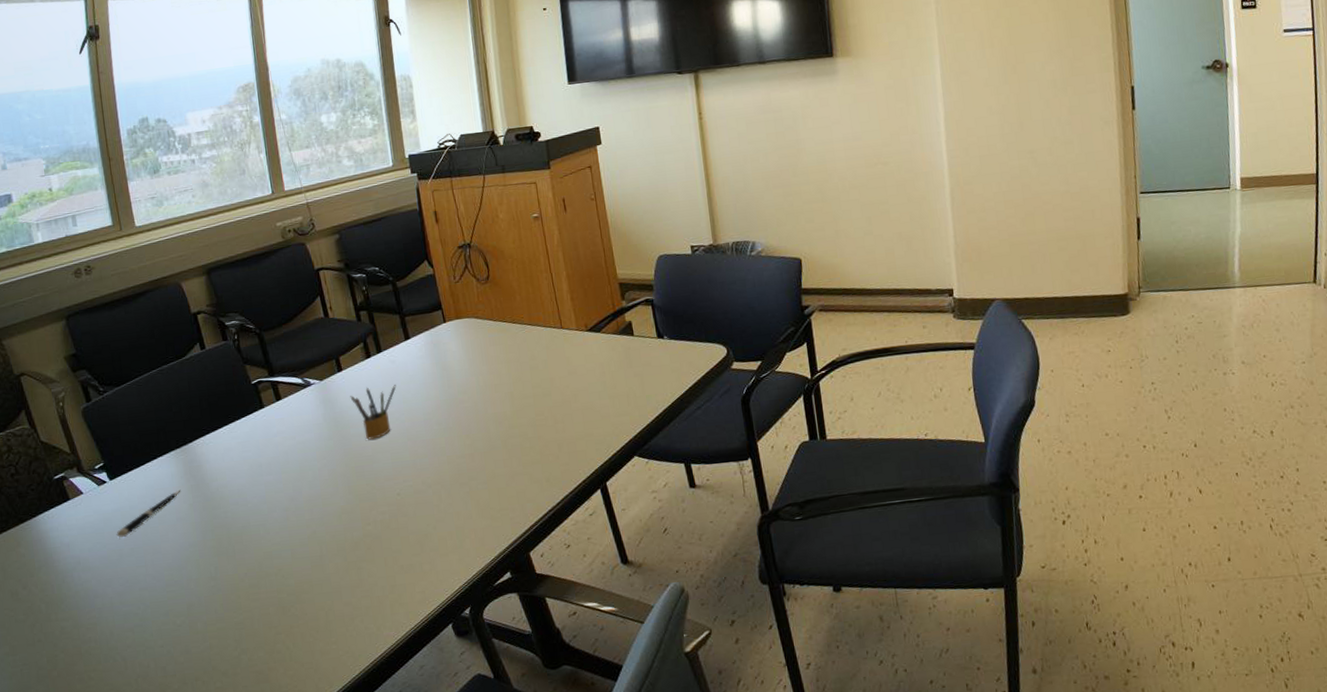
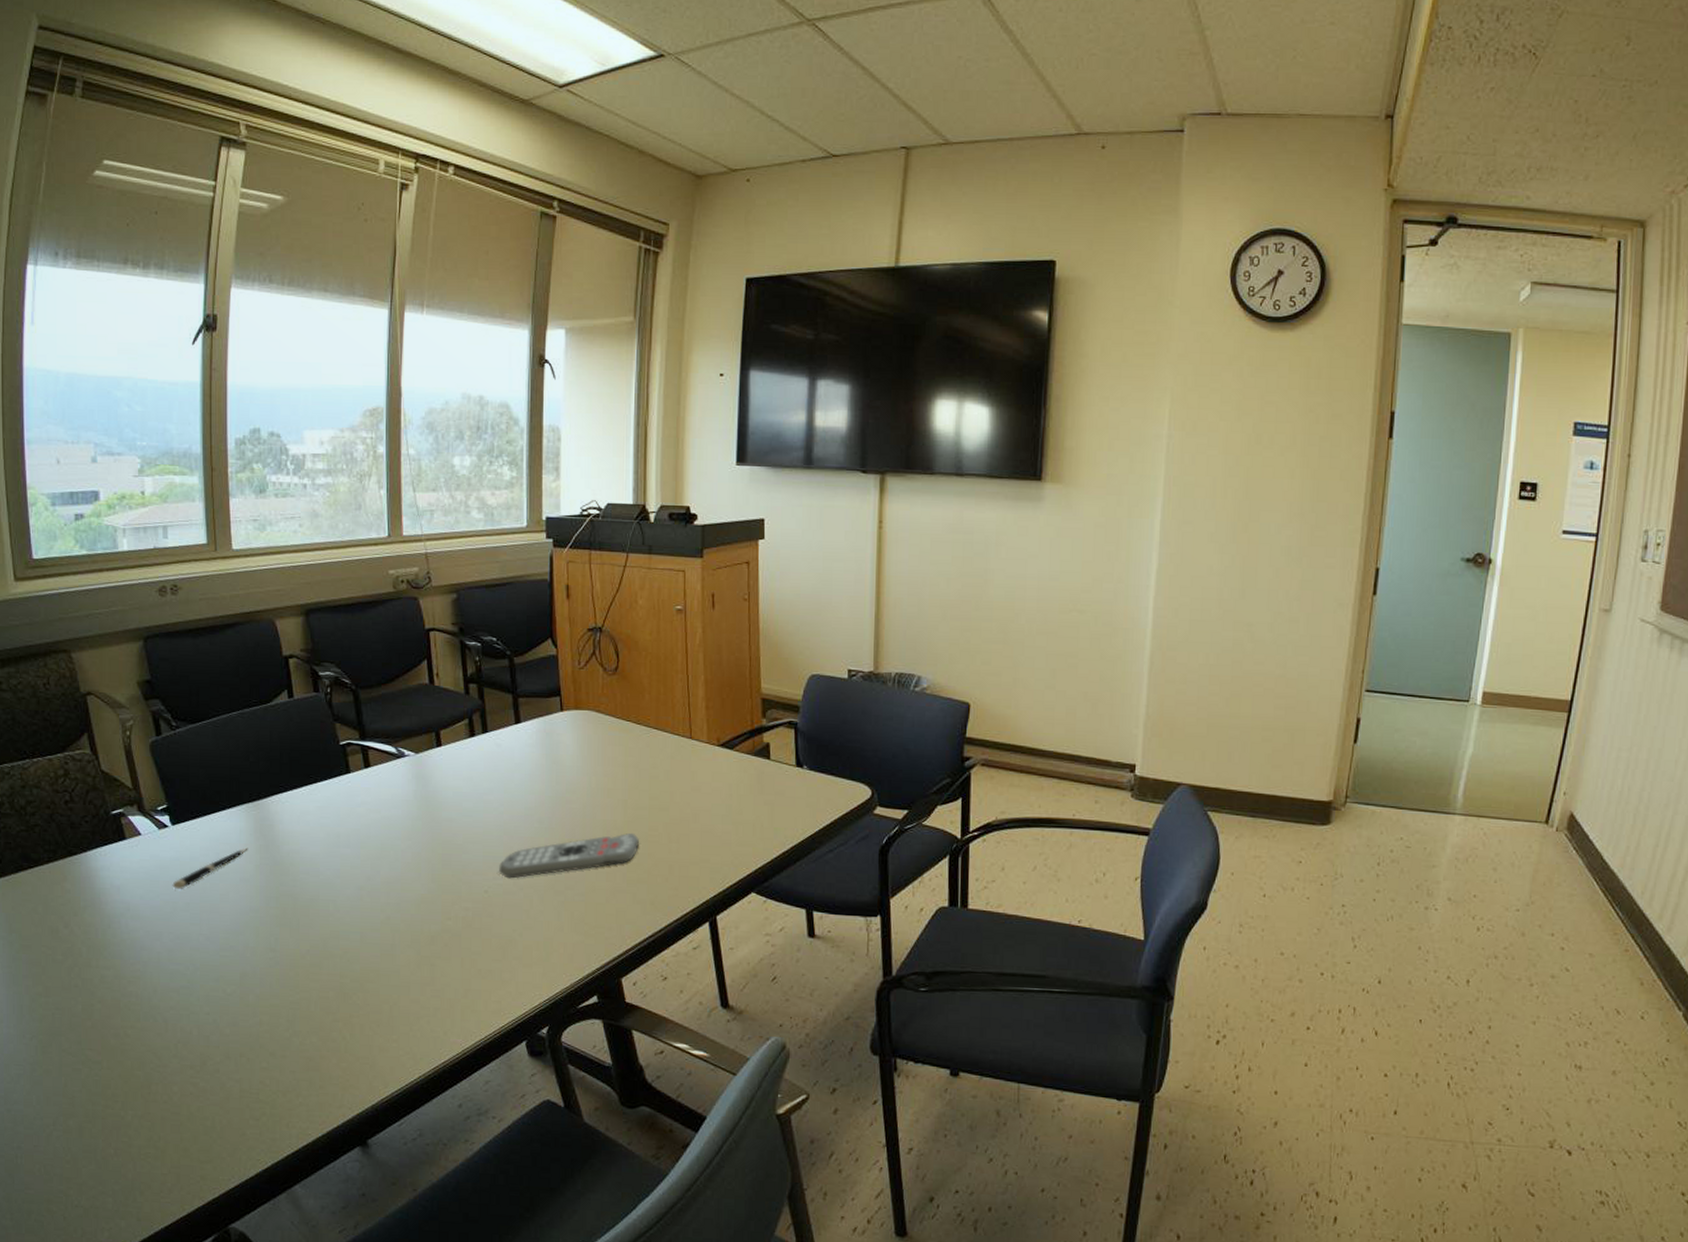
pencil box: present [350,385,397,440] -> none [446,768,499,827]
remote control: none [407,420,529,479] -> present [499,832,639,879]

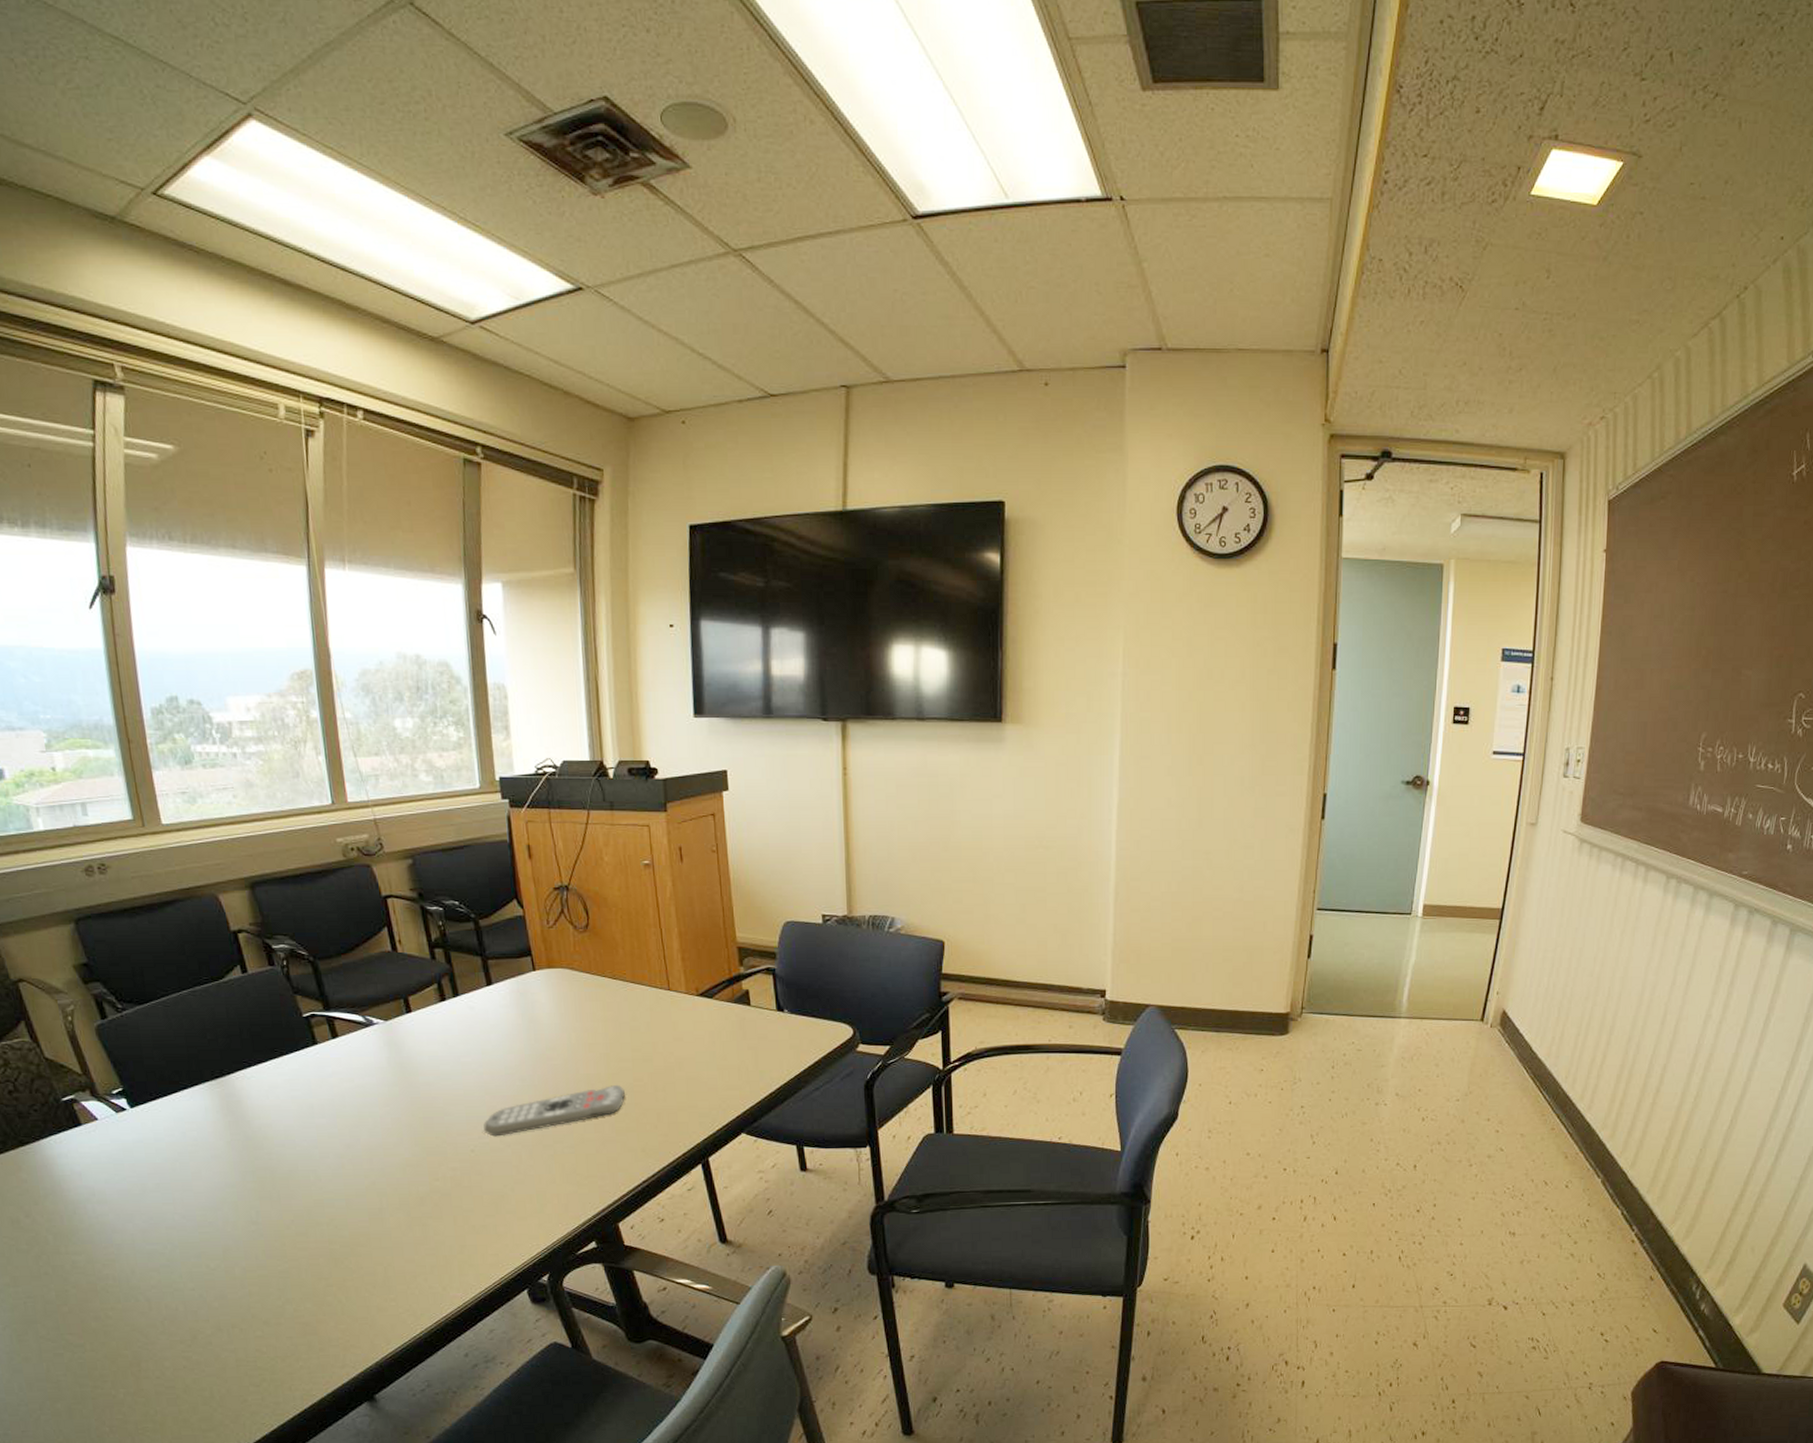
pen: present [172,847,248,889] -> none [138,1125,217,1171]

